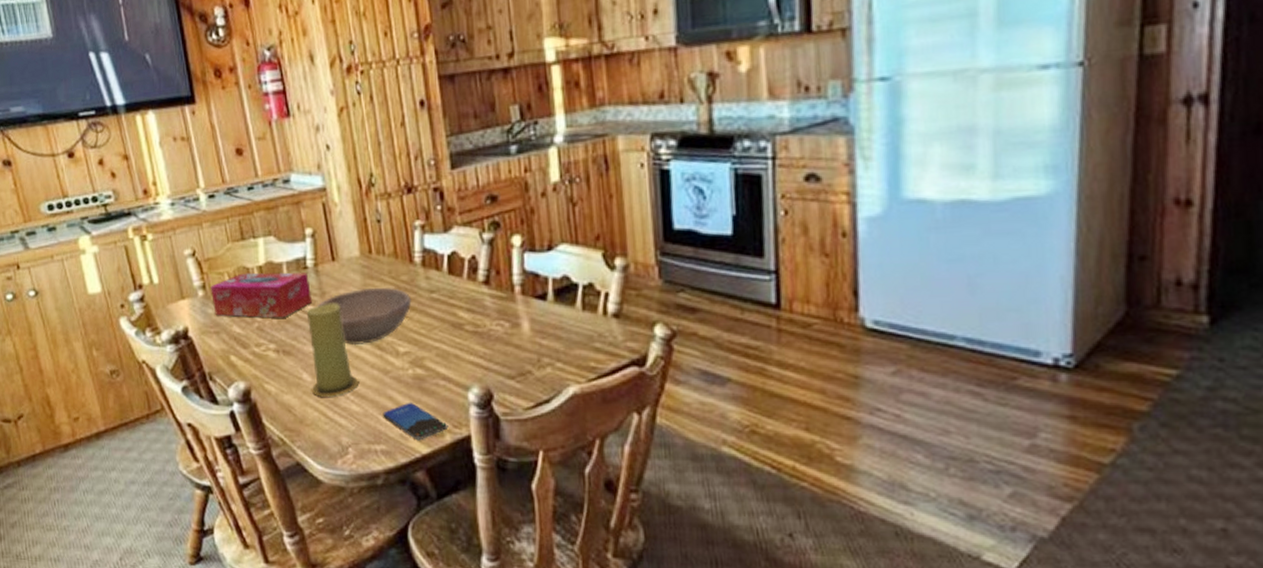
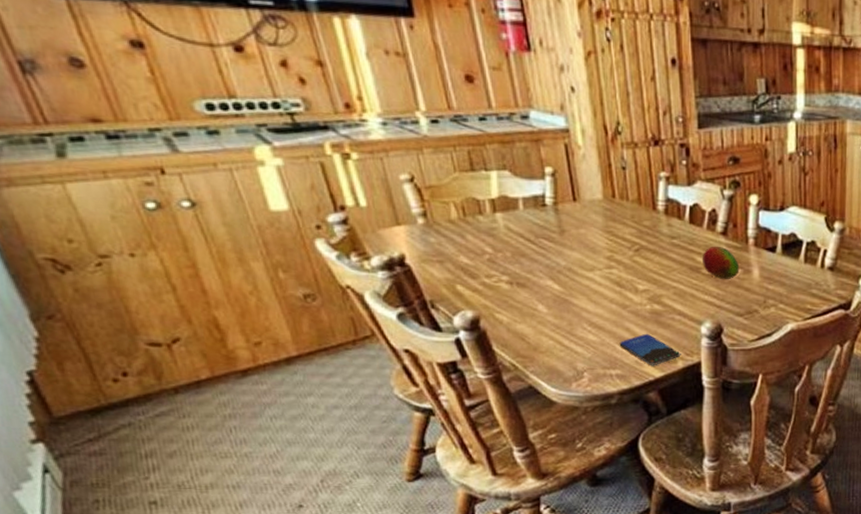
tissue box: present [210,272,312,318] -> none [432,204,550,252]
candle: present [306,303,359,397] -> none [543,240,597,327]
bowl: present [316,287,412,346] -> none [554,229,653,282]
fruit: none [465,297,507,336] -> present [703,246,740,279]

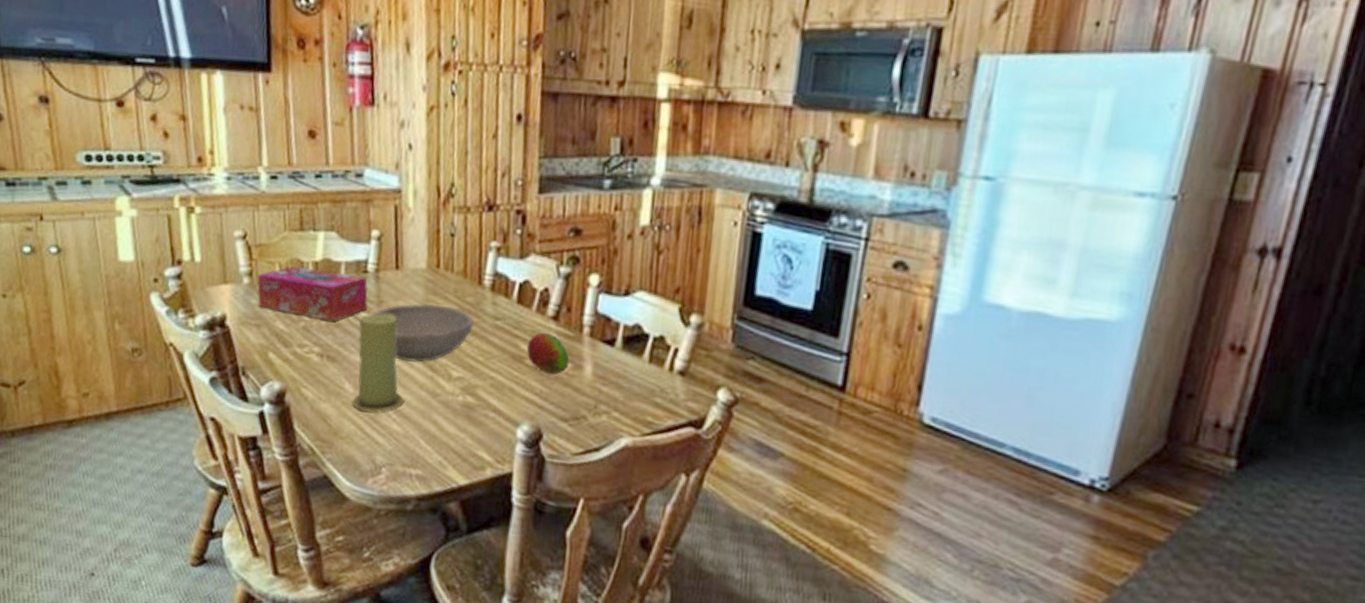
tissue box: none [432,204,550,252] -> present [257,266,368,321]
candle: none [543,240,597,327] -> present [351,313,405,412]
bowl: none [554,229,653,282] -> present [370,303,474,363]
smartphone: present [619,333,681,366] -> none [424,429,491,471]

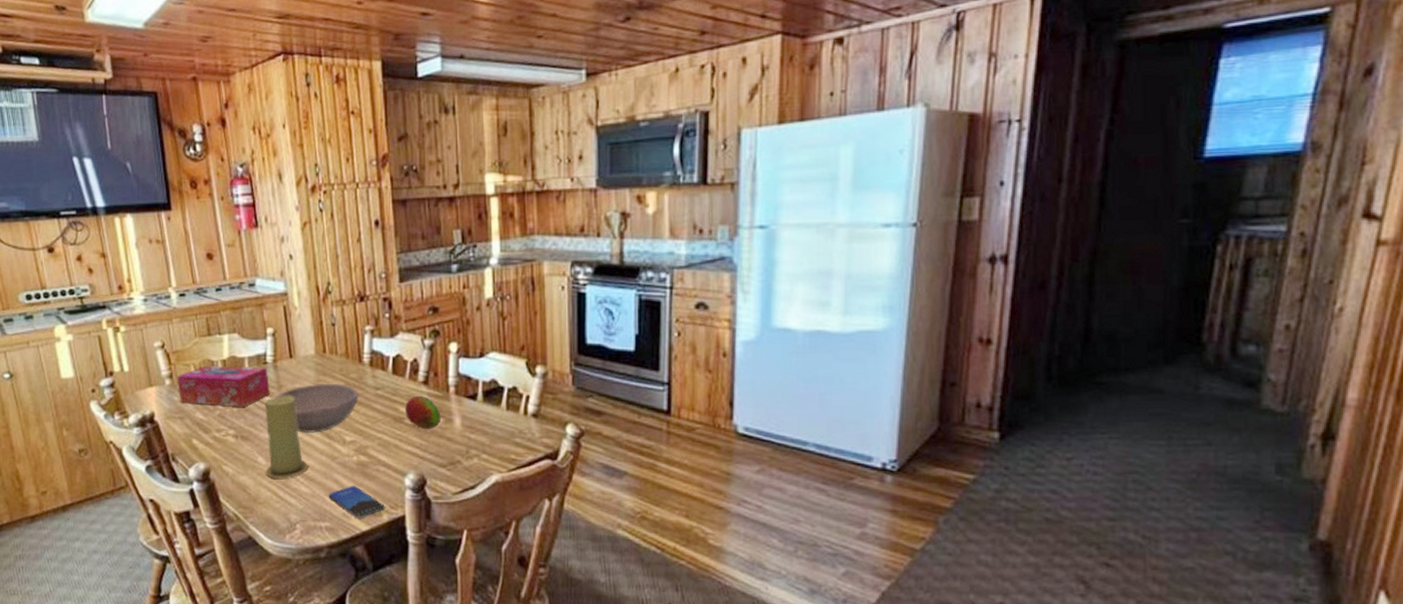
smartphone: none [424,429,491,471] -> present [328,485,386,519]

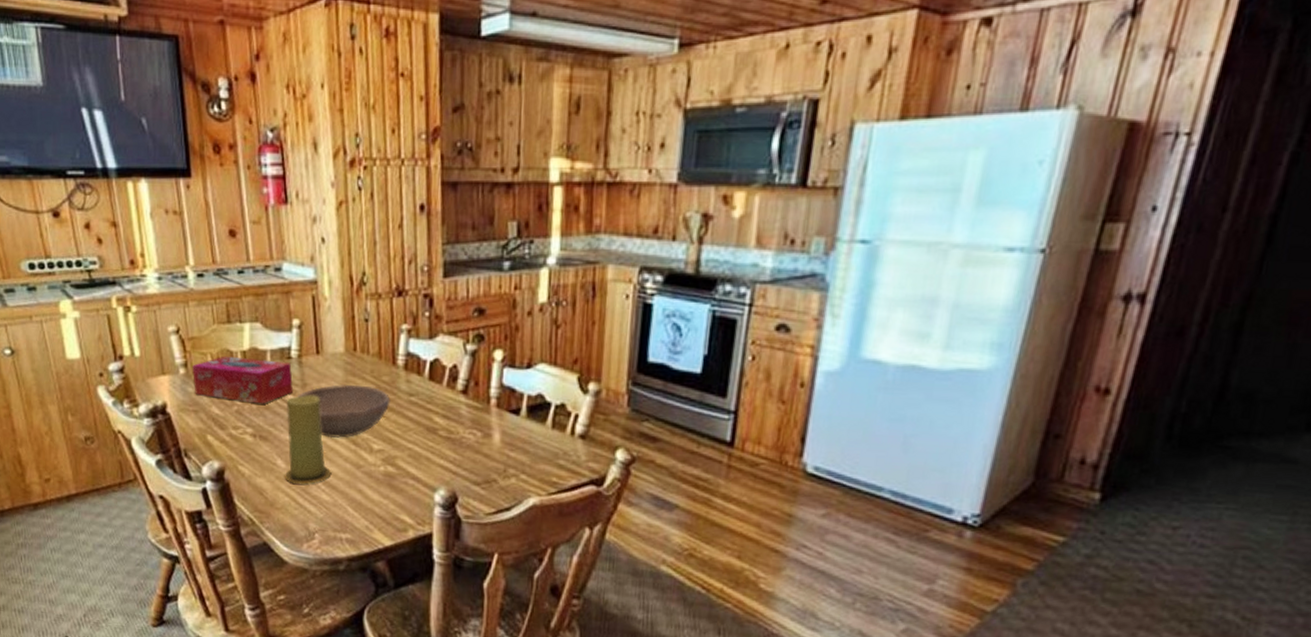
smartphone: present [328,485,386,519] -> none [351,496,413,534]
fruit: present [405,395,441,429] -> none [440,405,479,443]

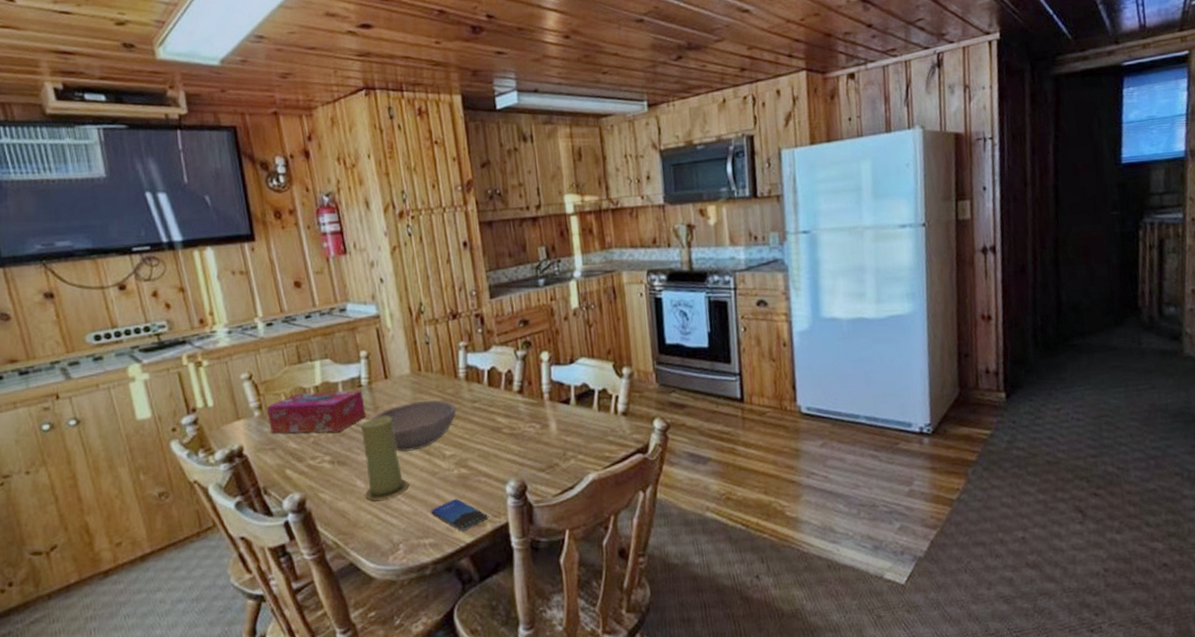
smartphone: none [351,496,413,534] -> present [431,498,489,532]

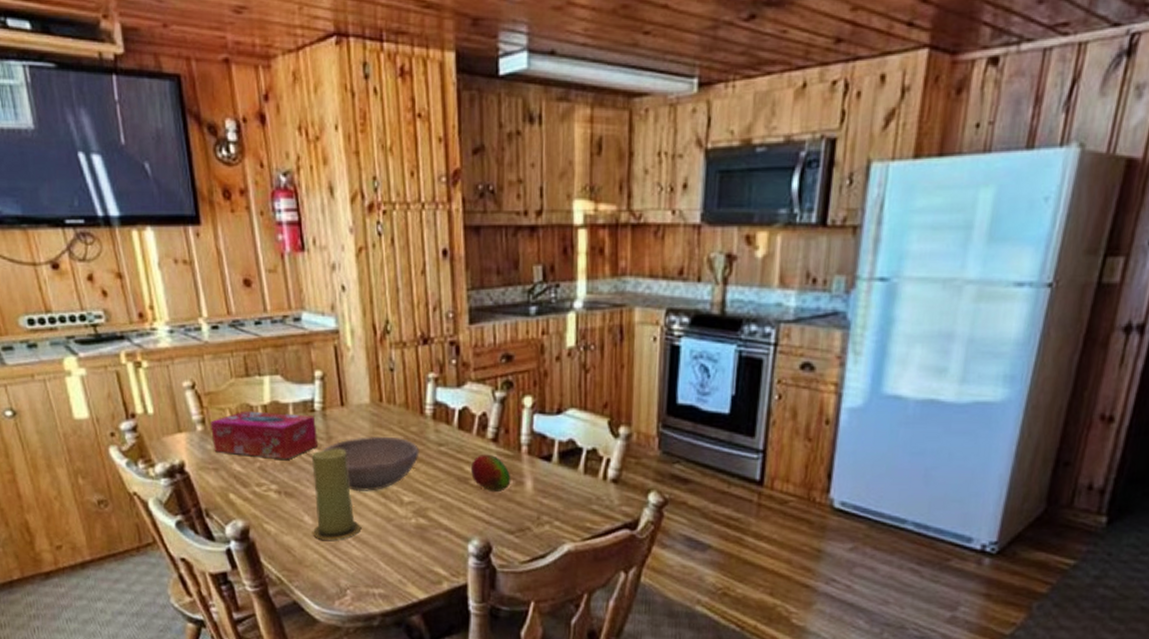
smartphone: present [431,498,489,532] -> none [383,549,447,587]
fruit: none [502,404,538,436] -> present [471,454,511,492]

